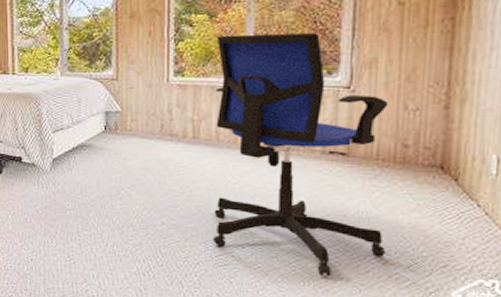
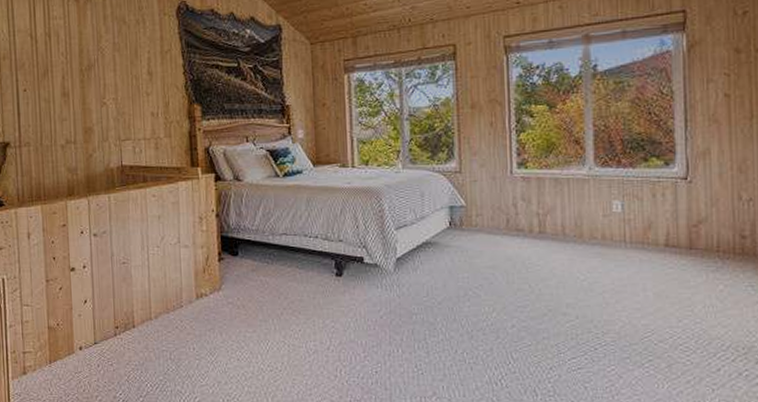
office chair: present [212,33,389,277] -> none [557,124,735,377]

